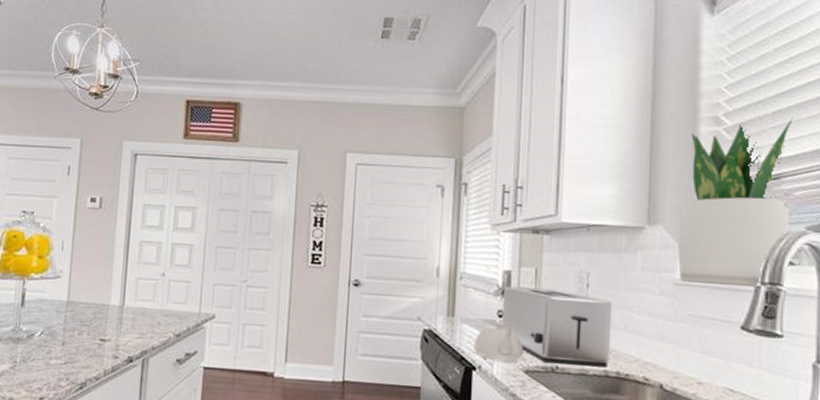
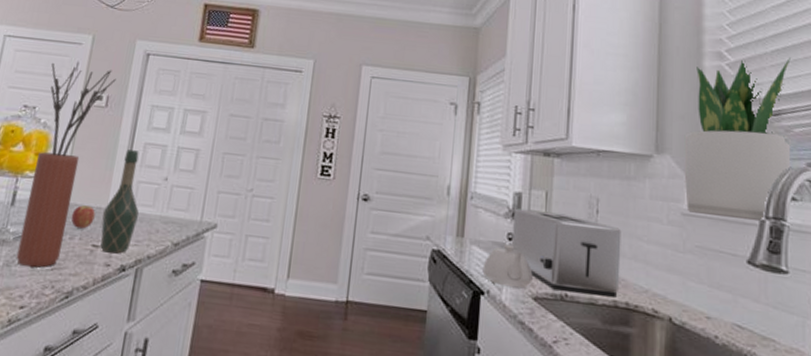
vase: none [31,168,107,362] -> present [16,62,116,268]
fruit: none [77,303,100,325] -> present [70,205,96,229]
wine bottle: none [106,248,141,346] -> present [100,149,140,254]

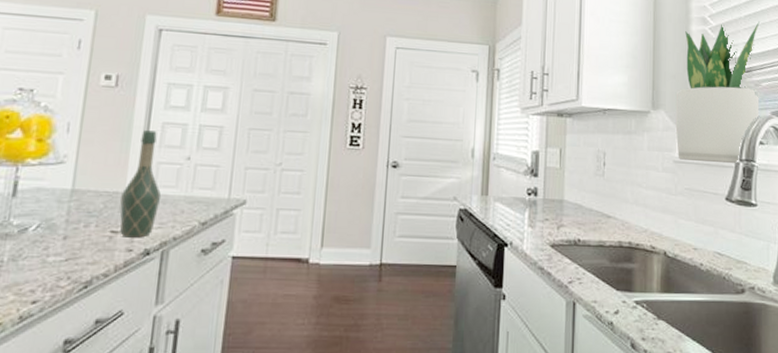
vase: present [16,62,116,268] -> none [23,40,126,259]
fruit: present [70,205,96,229] -> none [84,191,112,215]
teapot: present [482,244,533,289] -> none [505,199,550,238]
toaster: present [512,208,621,299] -> none [531,165,625,240]

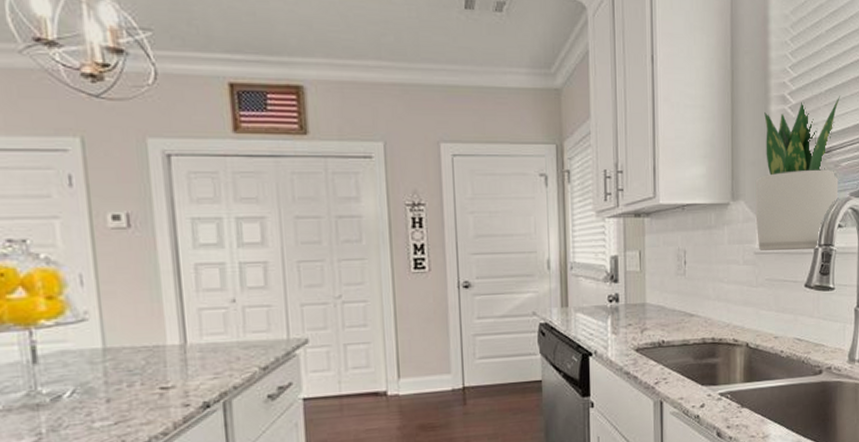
wine bottle: present [119,130,162,238] -> none [163,274,211,393]

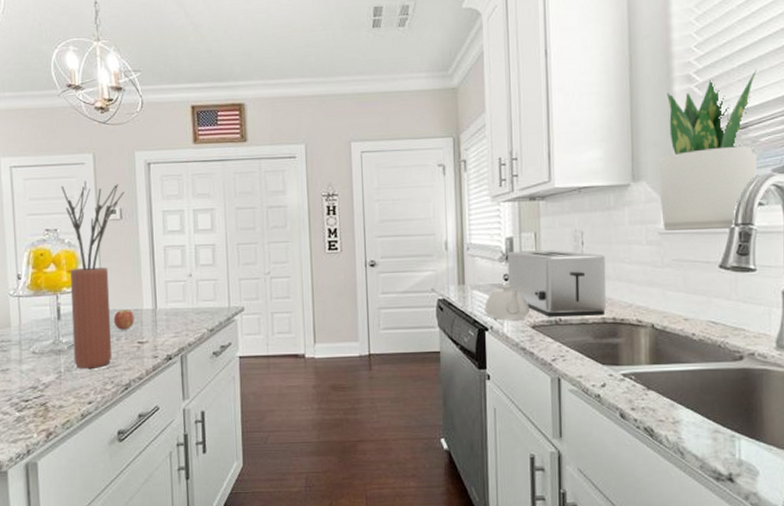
vase: none [30,179,133,427] -> present [61,184,124,369]
fruit: none [121,346,154,373] -> present [113,309,134,330]
teapot: none [588,306,634,345] -> present [484,284,530,321]
toaster: none [612,269,707,340] -> present [507,250,607,318]

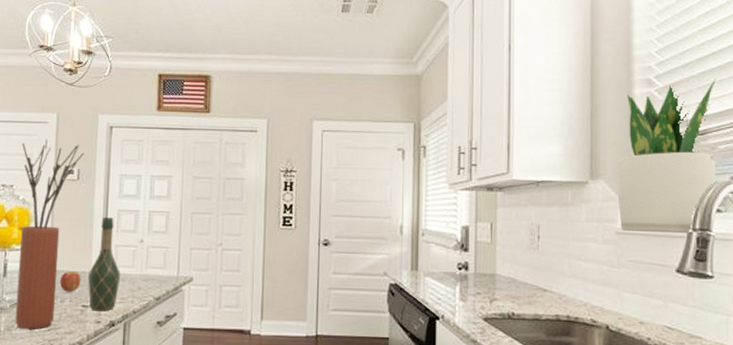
wine bottle: none [141,254,173,347] -> present [88,217,121,311]
teapot: present [484,284,530,321] -> none [436,273,482,311]
toaster: present [507,250,607,318] -> none [462,240,561,313]

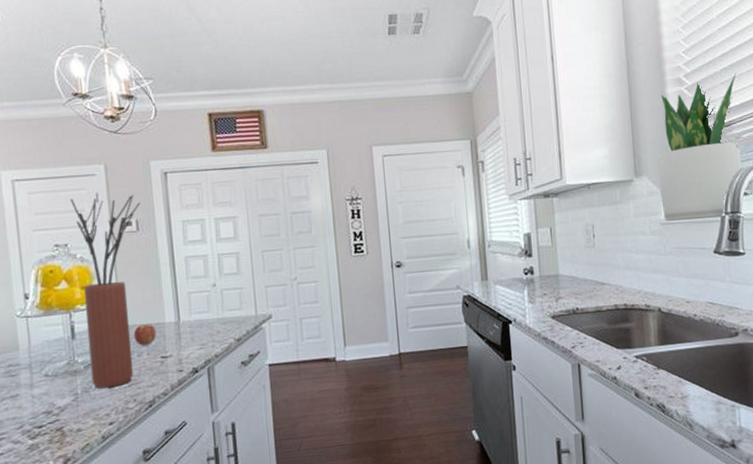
wine bottle: present [88,217,121,311] -> none [163,265,198,361]

